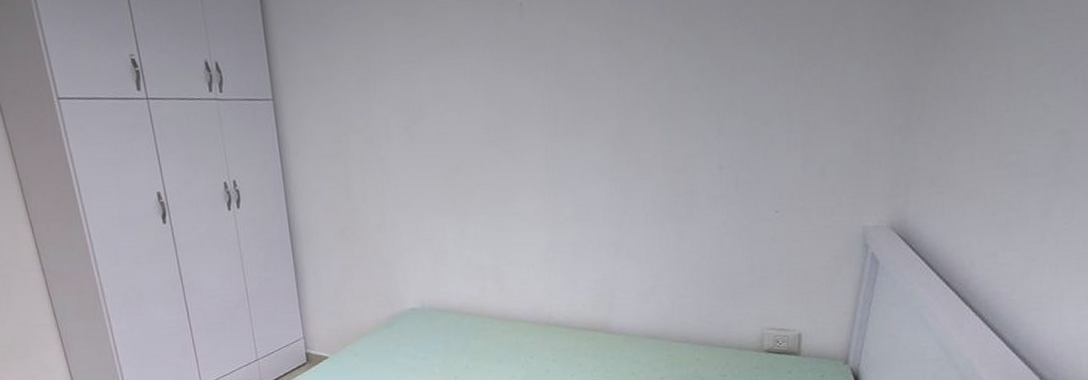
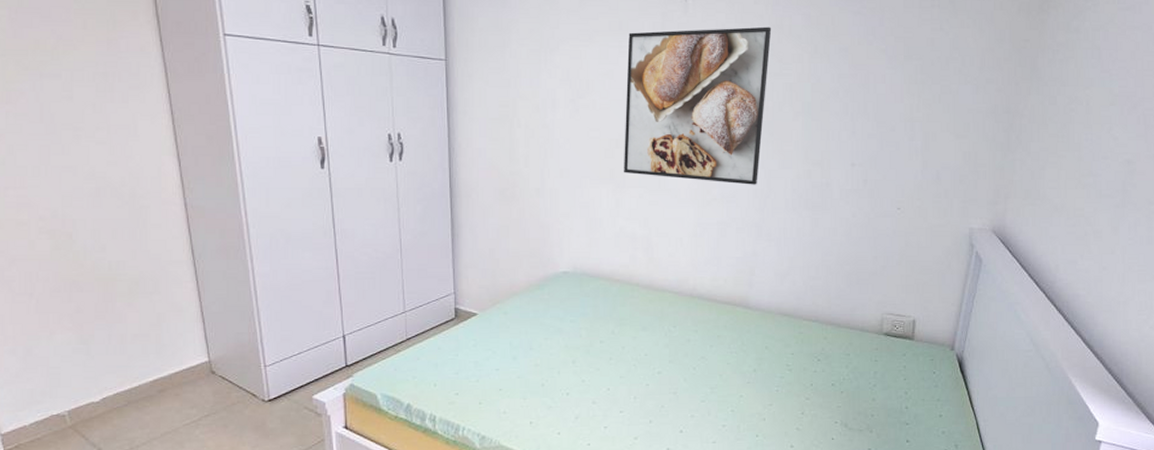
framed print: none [460,22,620,201] -> present [624,26,772,185]

